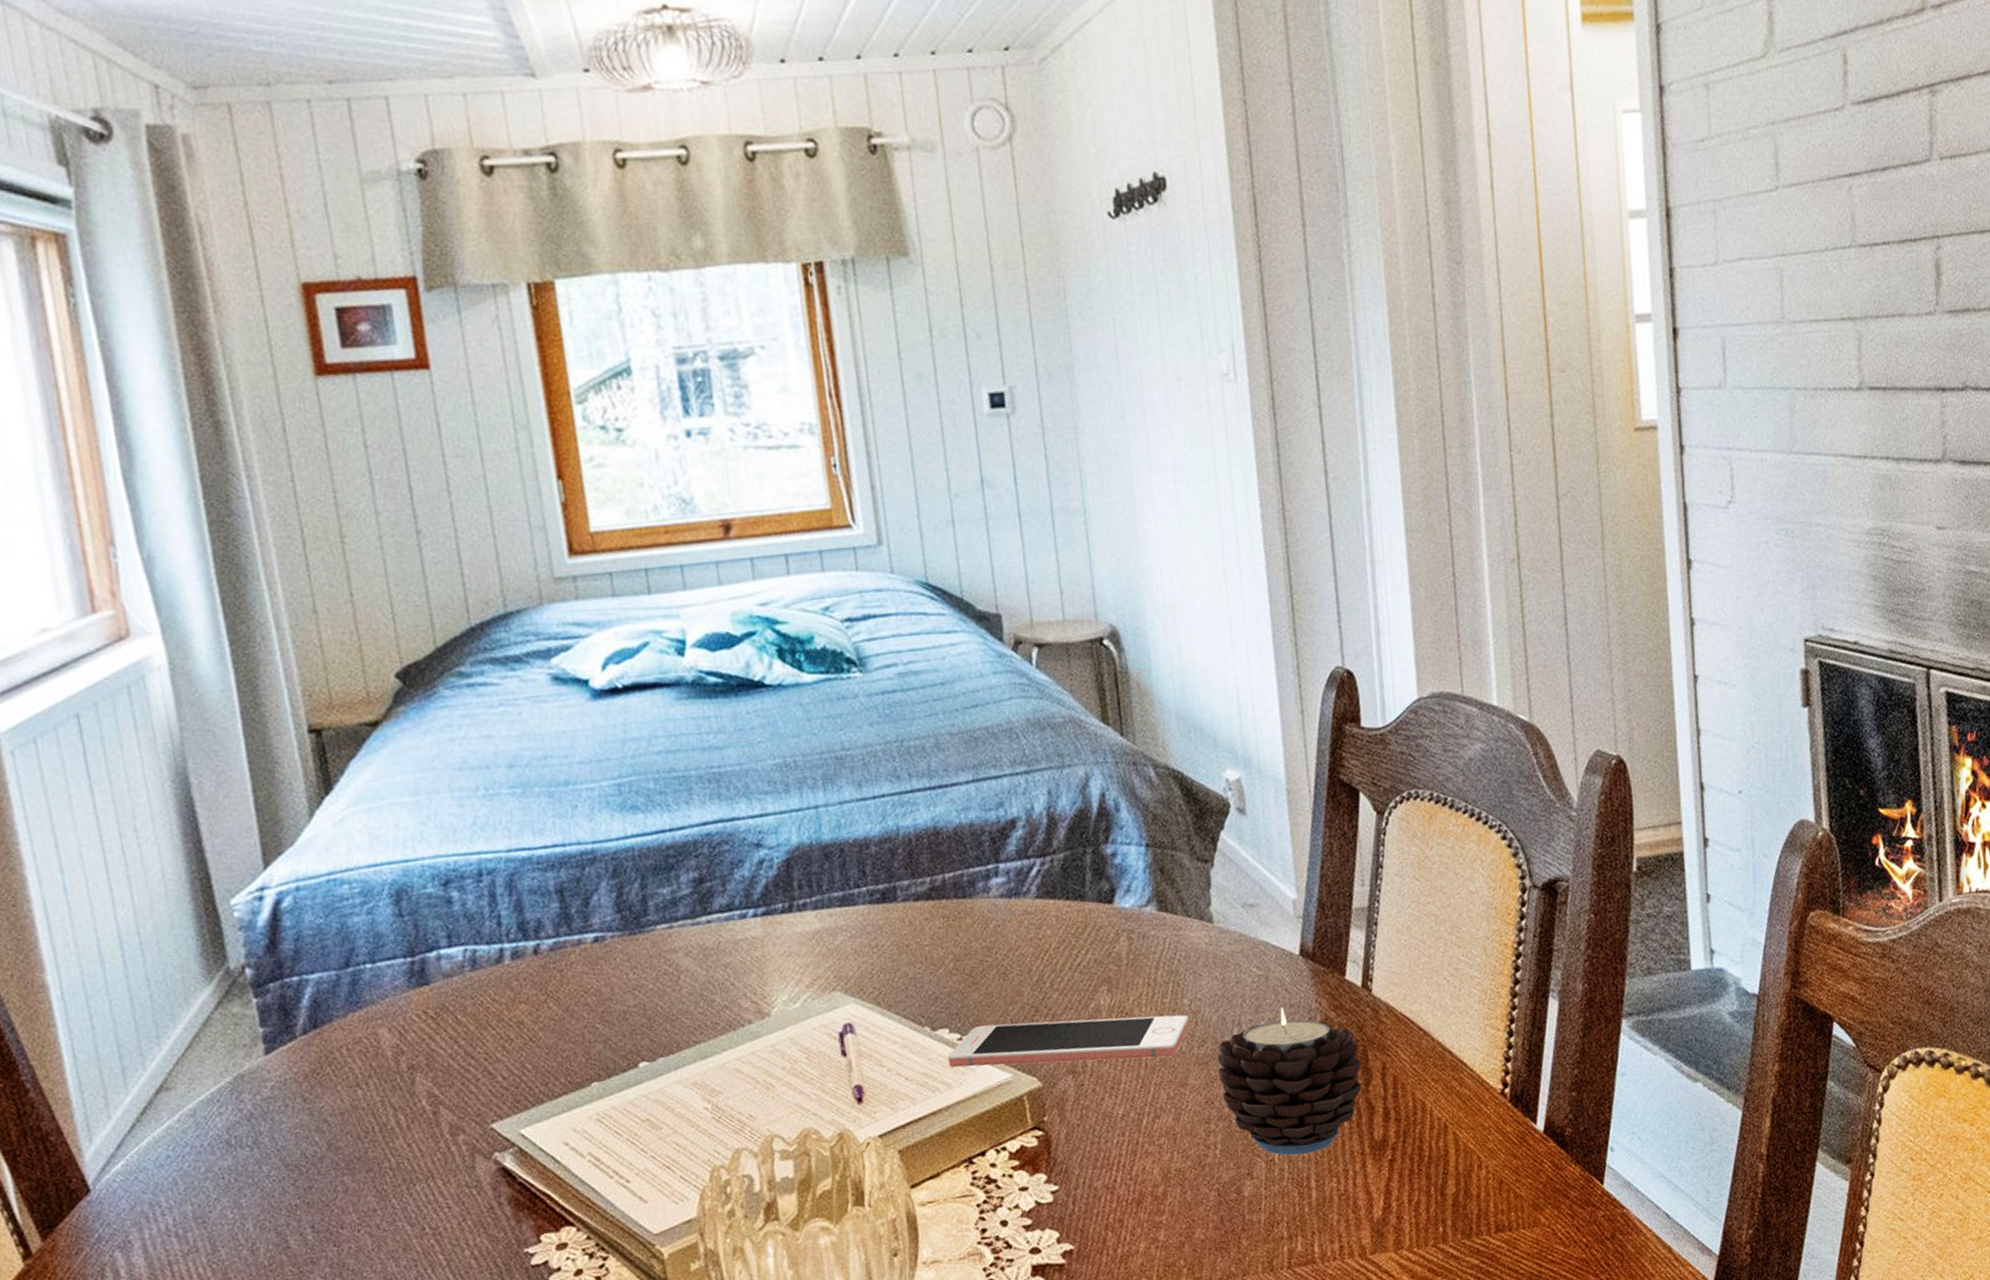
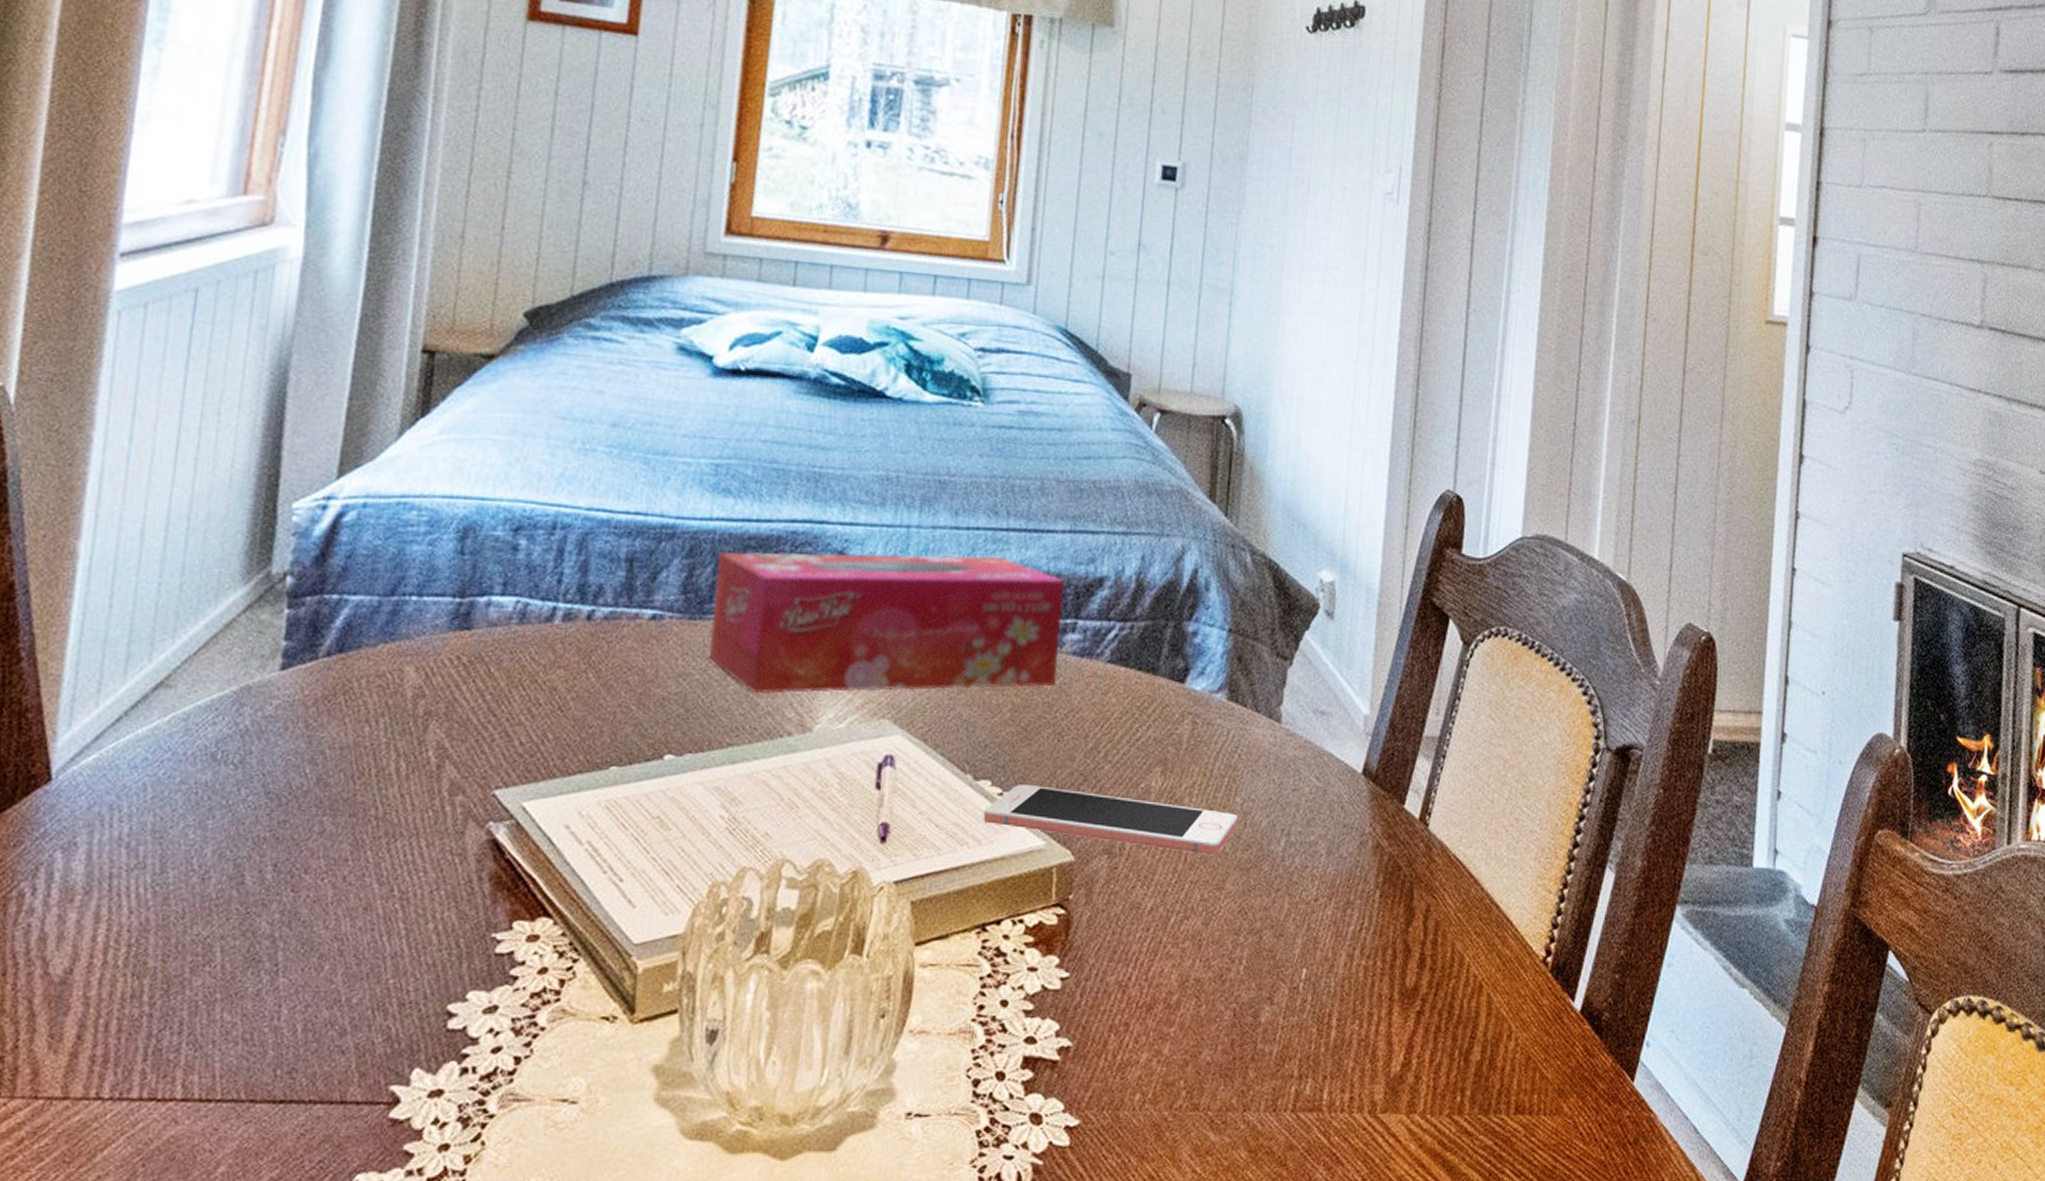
tissue box: none [641,818,991,991] -> present [708,551,1065,694]
candle: present [1217,1007,1362,1156] -> none [1257,824,1406,989]

